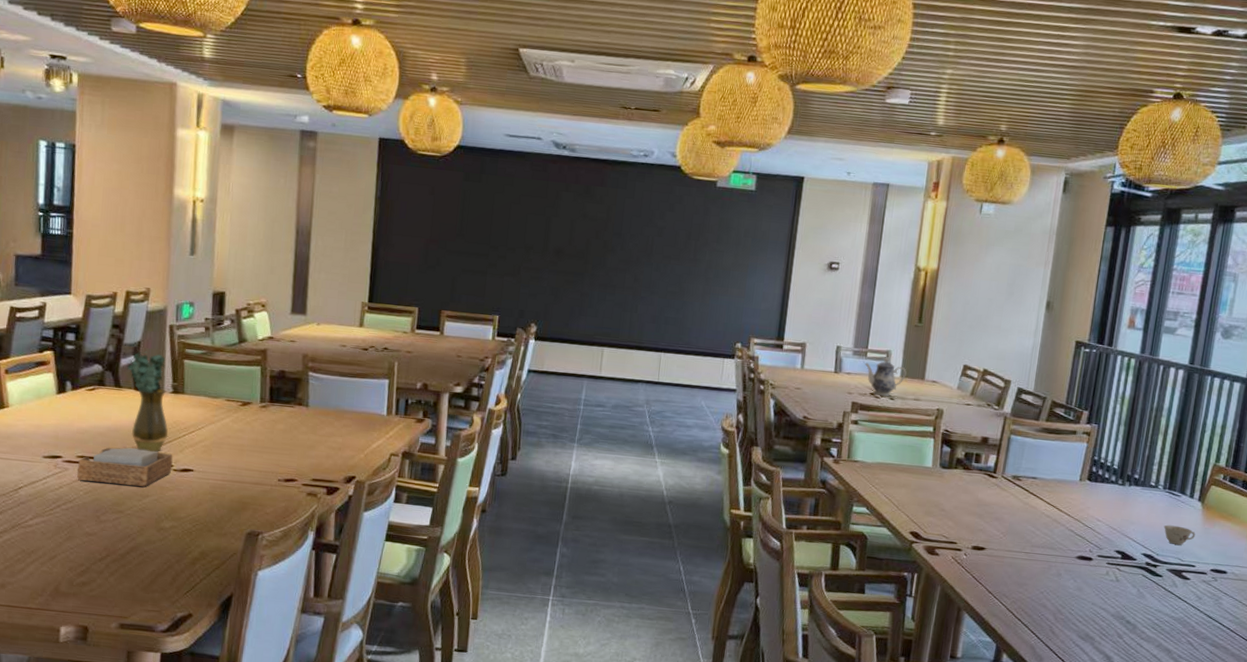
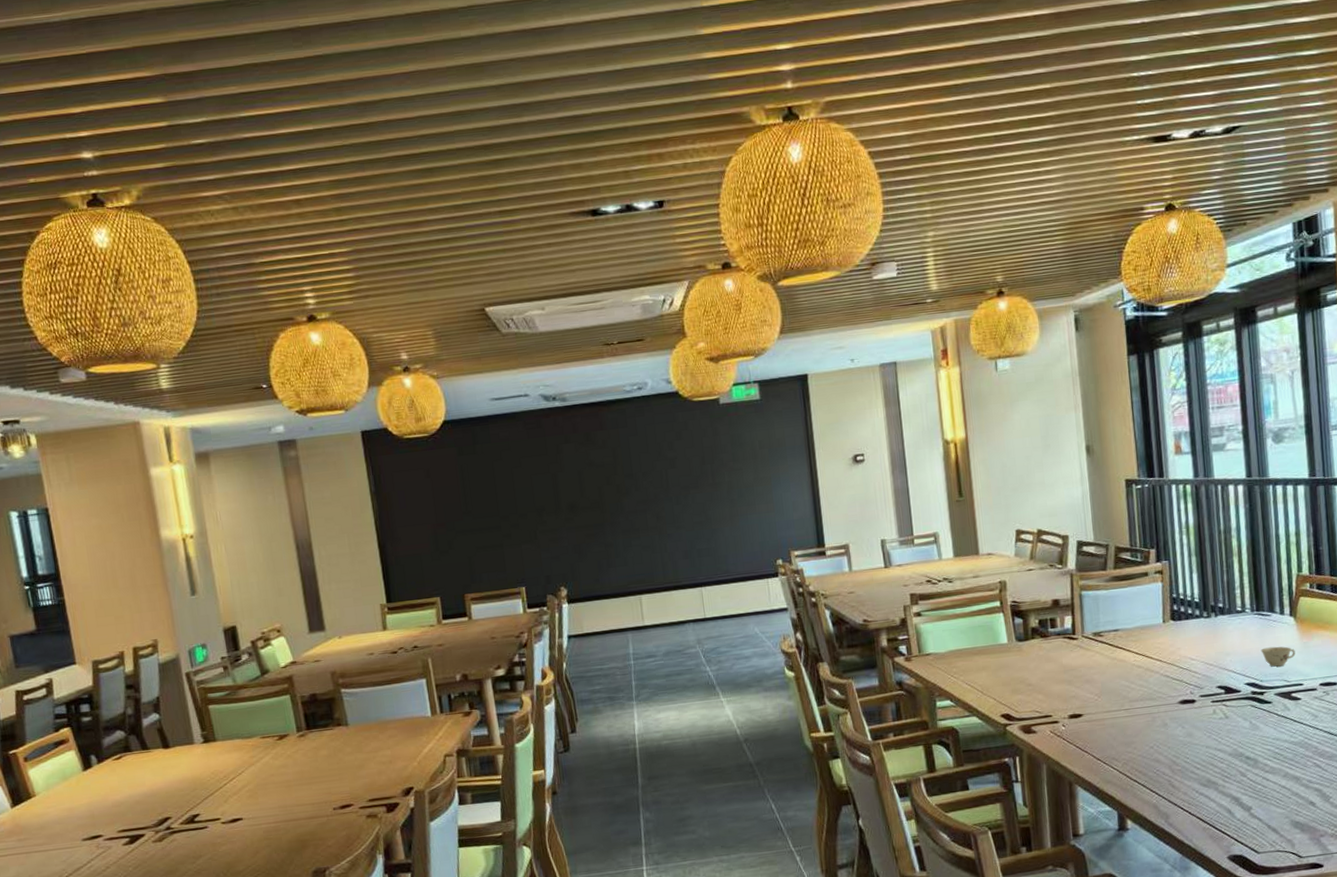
napkin holder: present [76,447,173,487] -> none [120,806,220,856]
vase: present [127,347,168,453] -> none [151,703,209,810]
teapot: present [864,357,907,397] -> none [914,540,959,582]

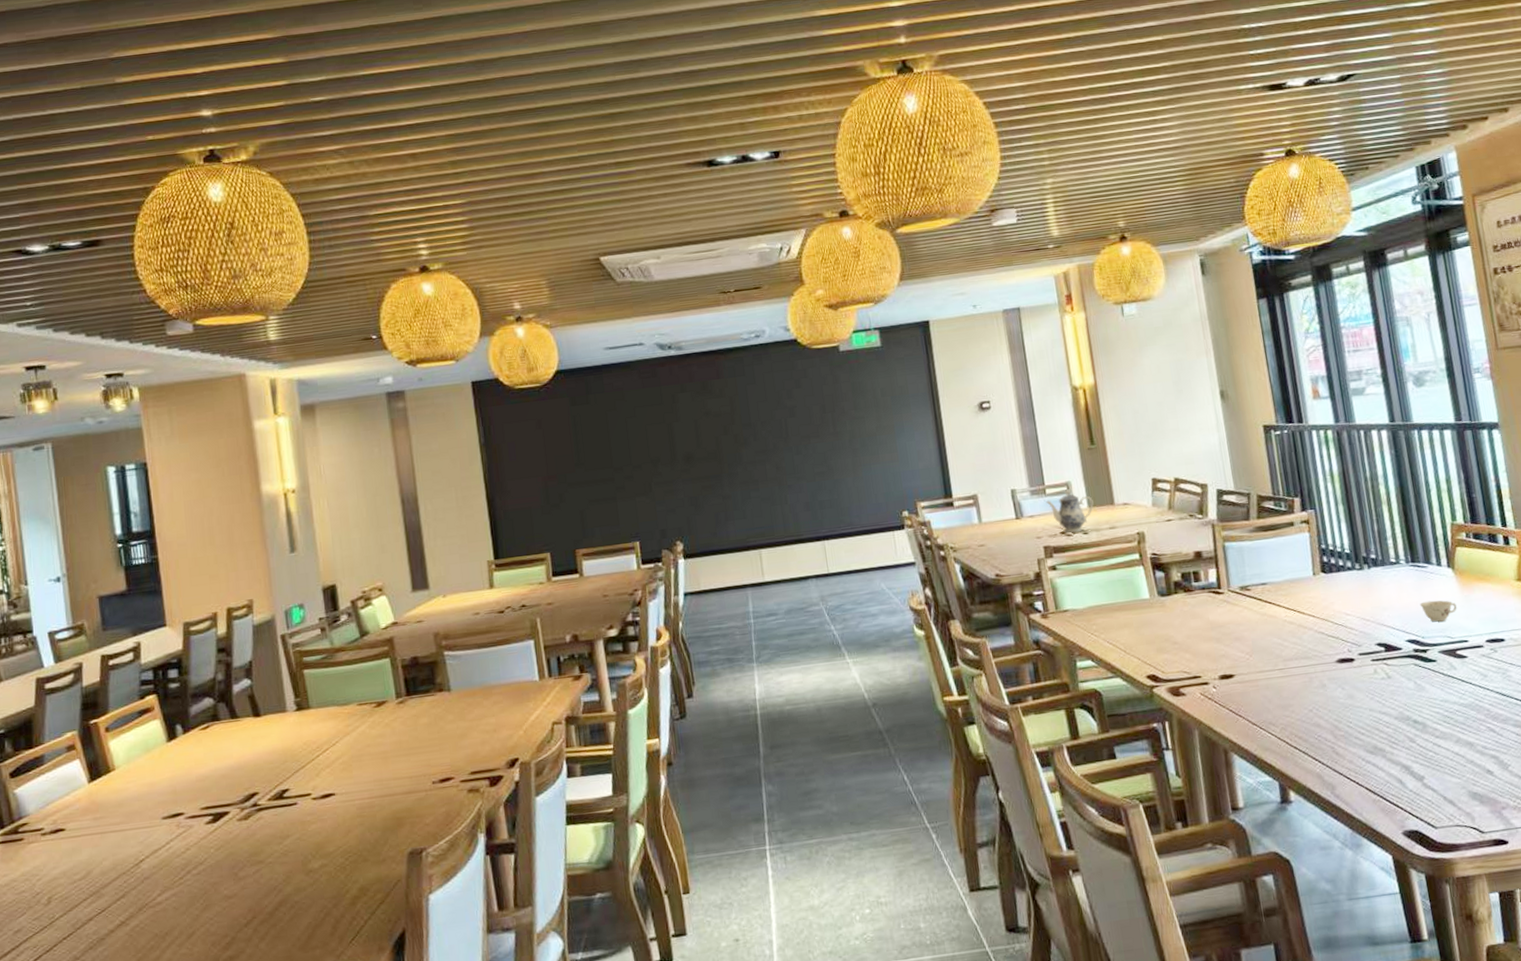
teapot: none [914,540,959,582] -> present [1046,489,1094,534]

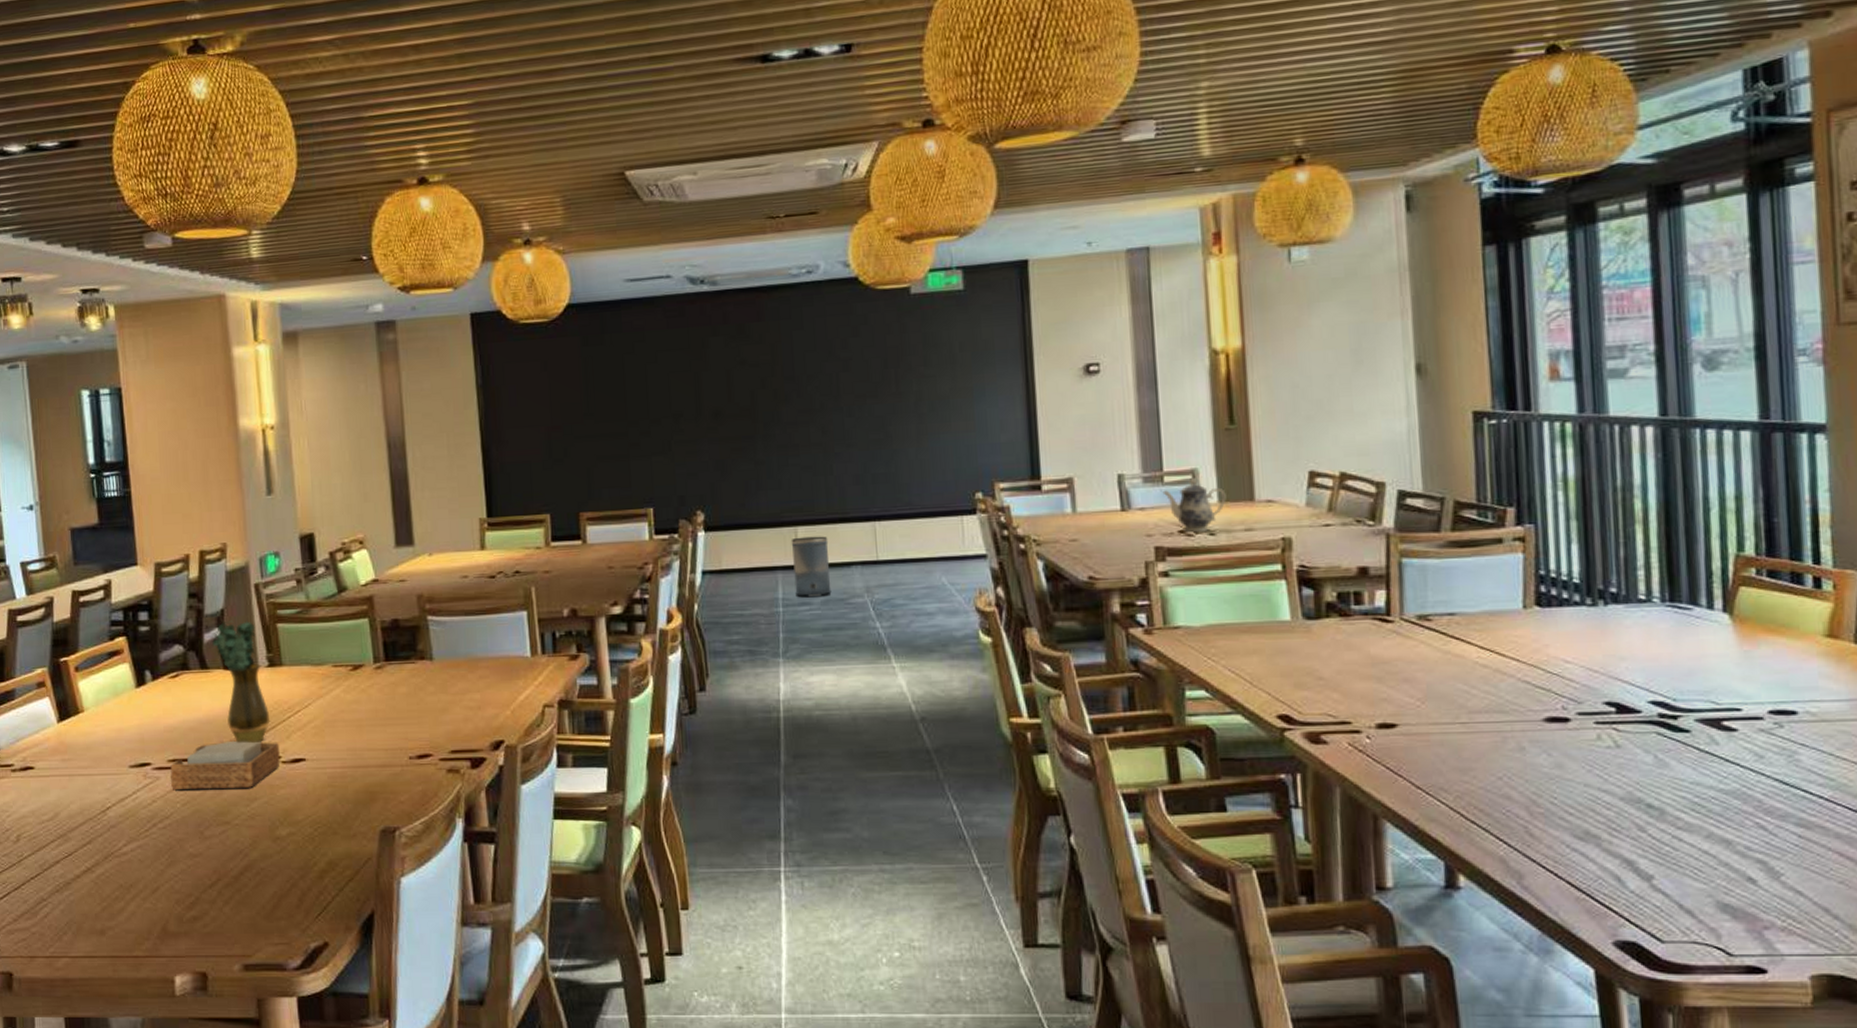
napkin holder: none [203,780,311,836] -> present [170,741,280,791]
vase: none [241,667,300,785] -> present [212,617,271,744]
pedal bin: none [756,556,793,611] -> present [791,536,832,599]
teacup: present [1419,600,1457,622] -> none [1674,653,1730,682]

